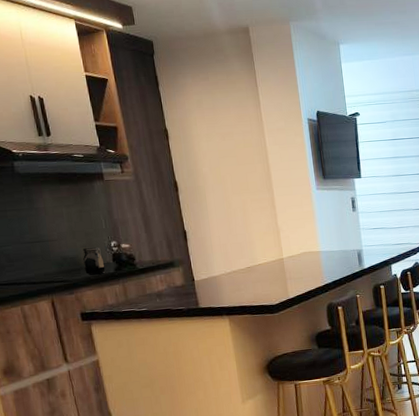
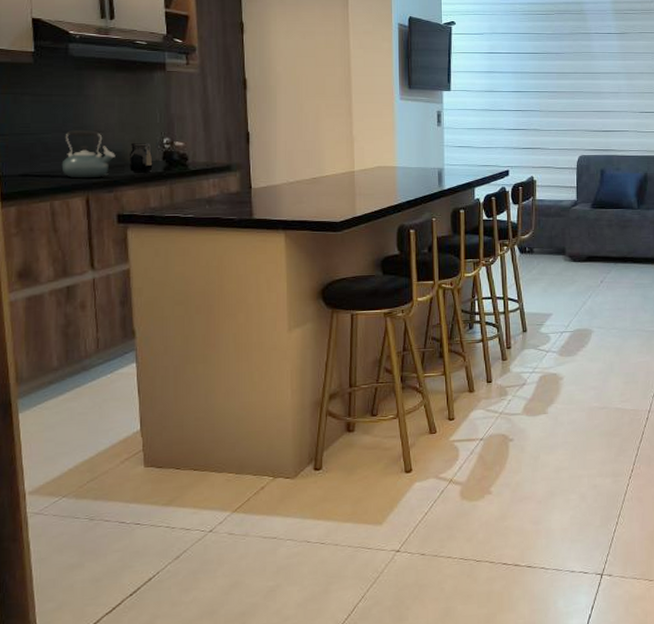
kettle: none [25,239,71,284] -> present [61,129,116,179]

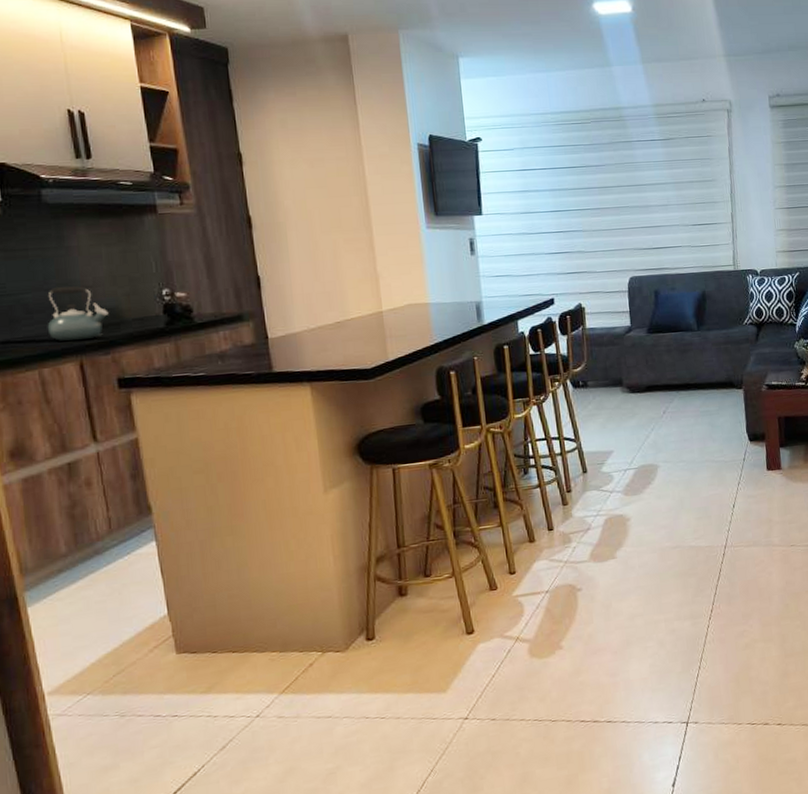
jar: present [130,143,153,173] -> none [124,296,153,331]

